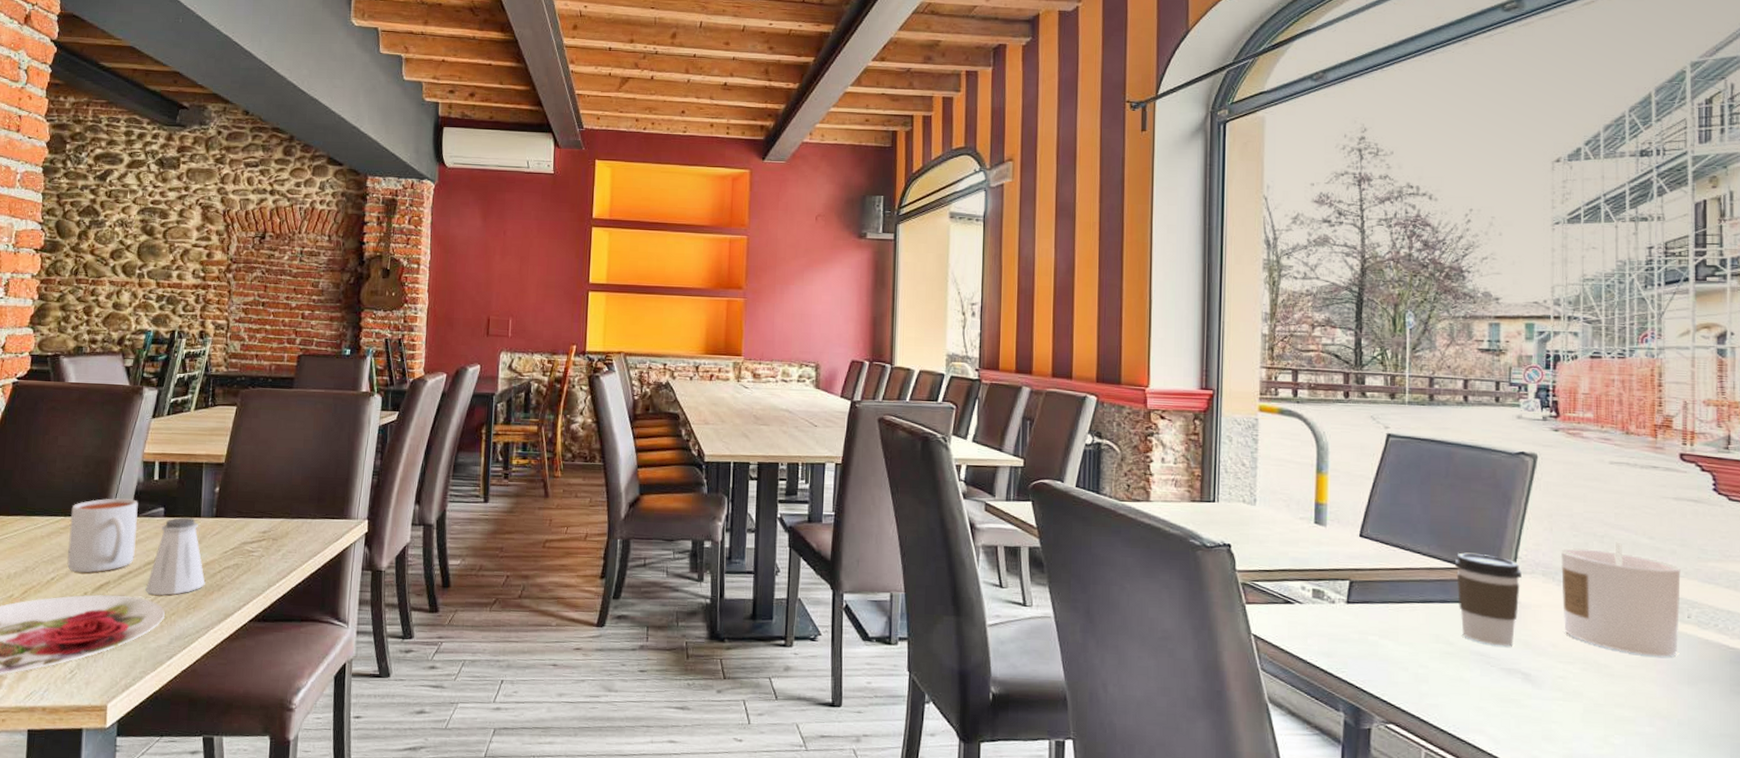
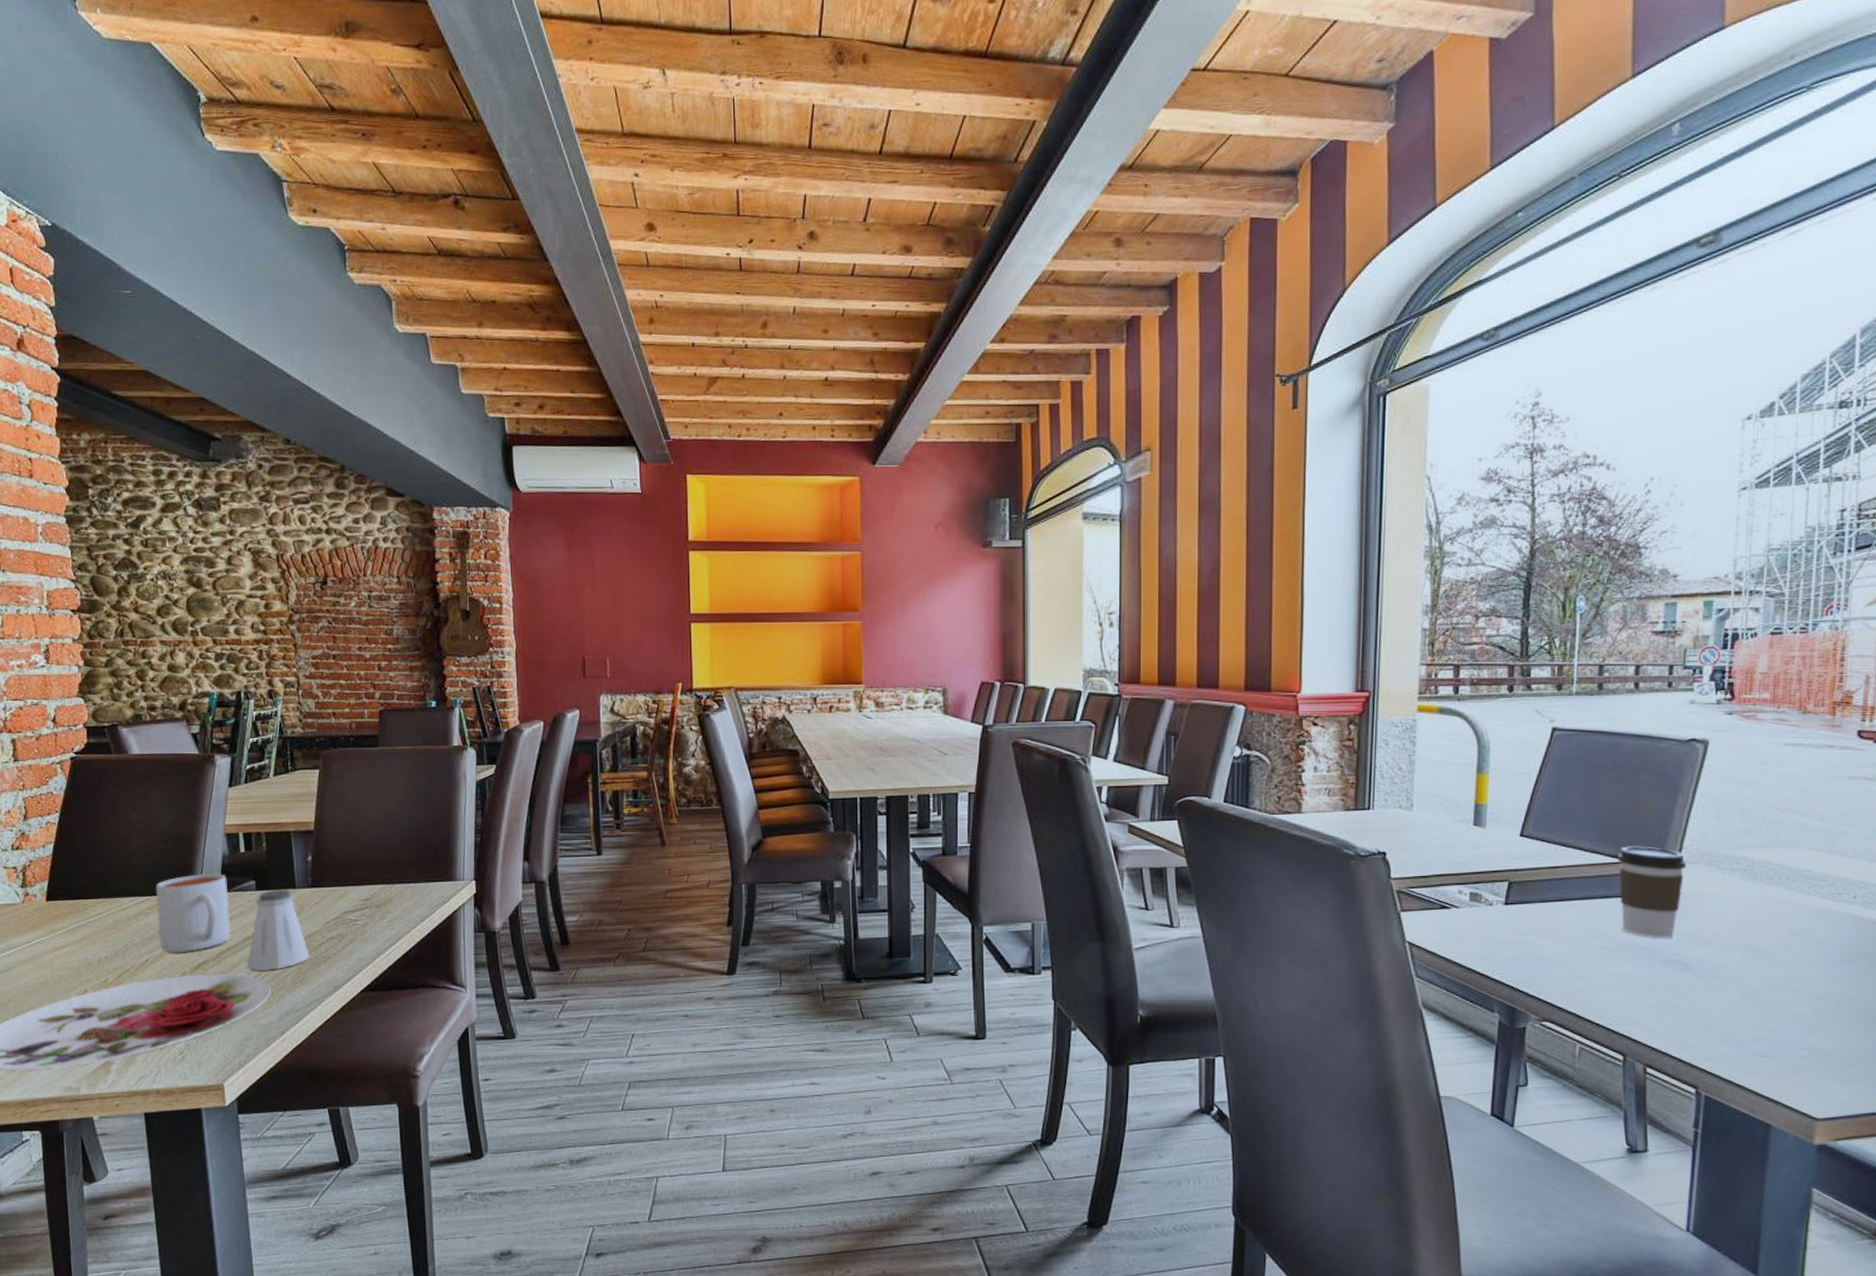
candle: present [1561,542,1681,657] -> none [1726,826,1850,939]

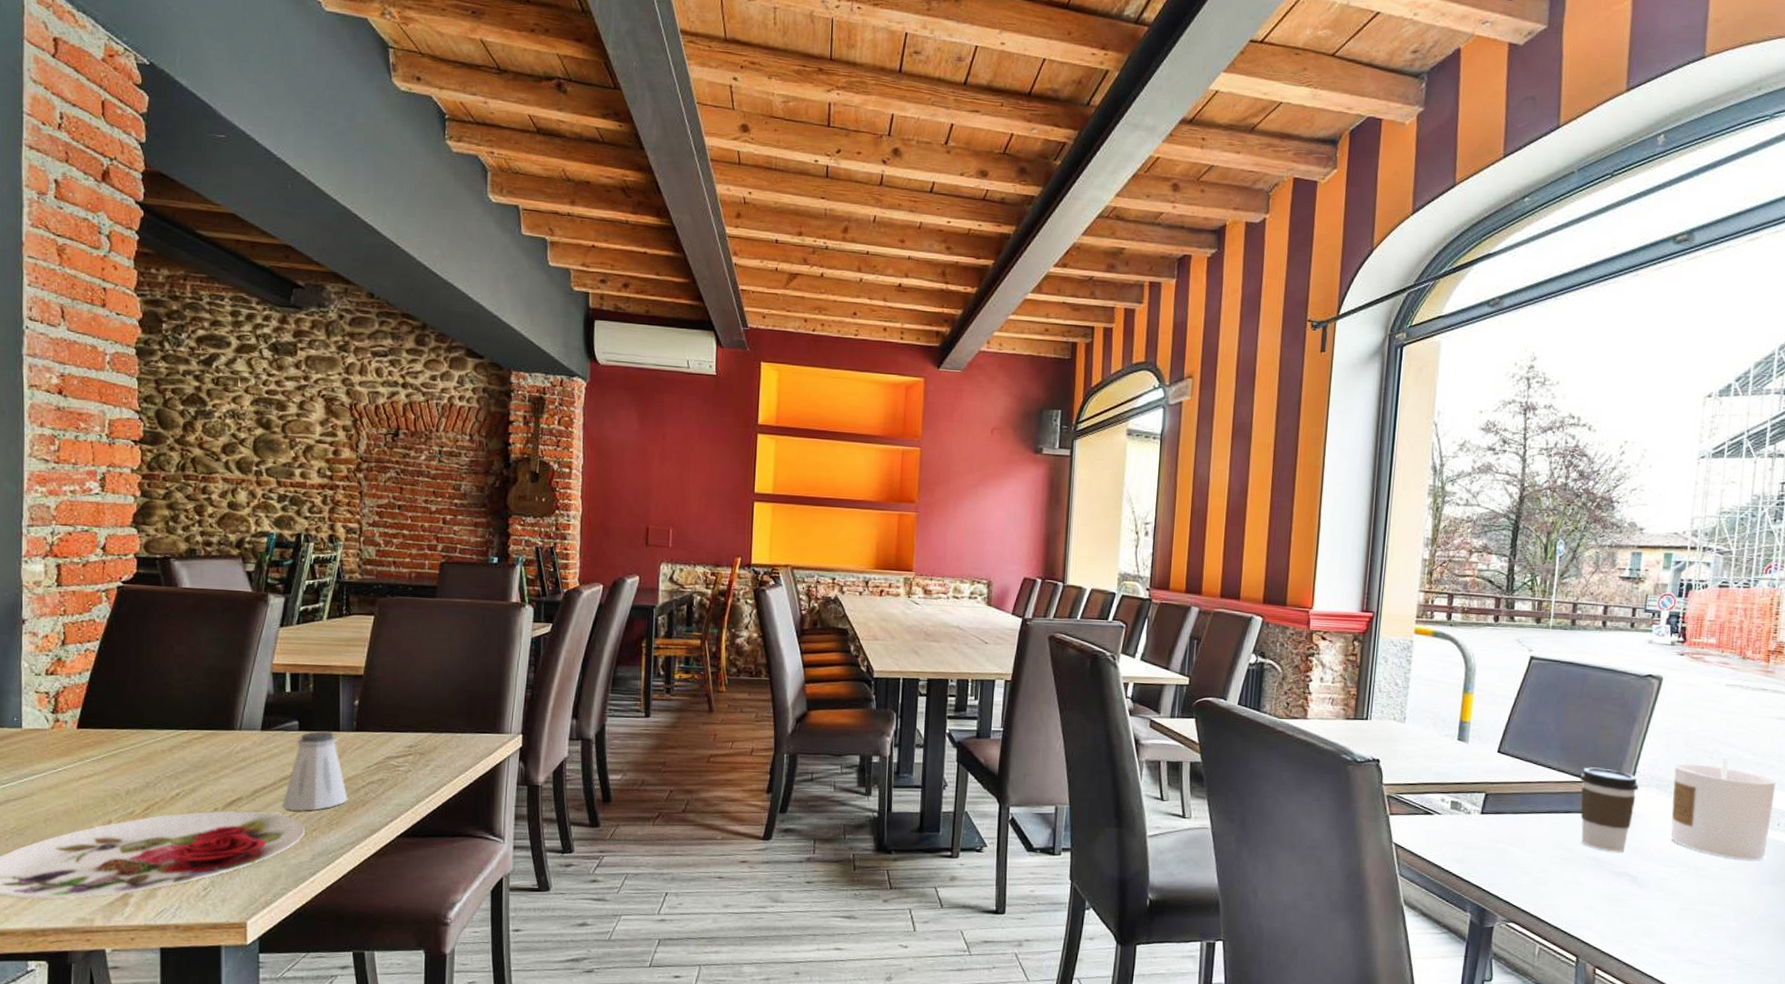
mug: present [155,874,231,953] -> none [193,711,270,789]
candle: none [1726,826,1850,939] -> present [1670,757,1776,861]

